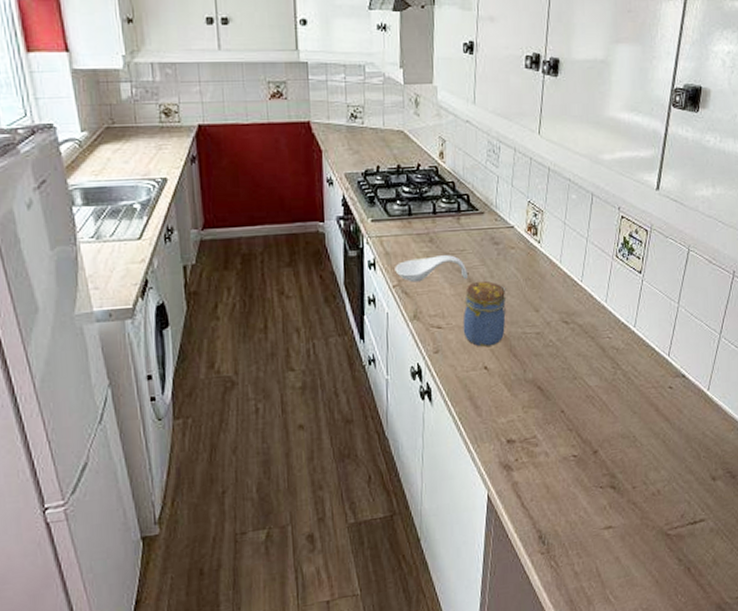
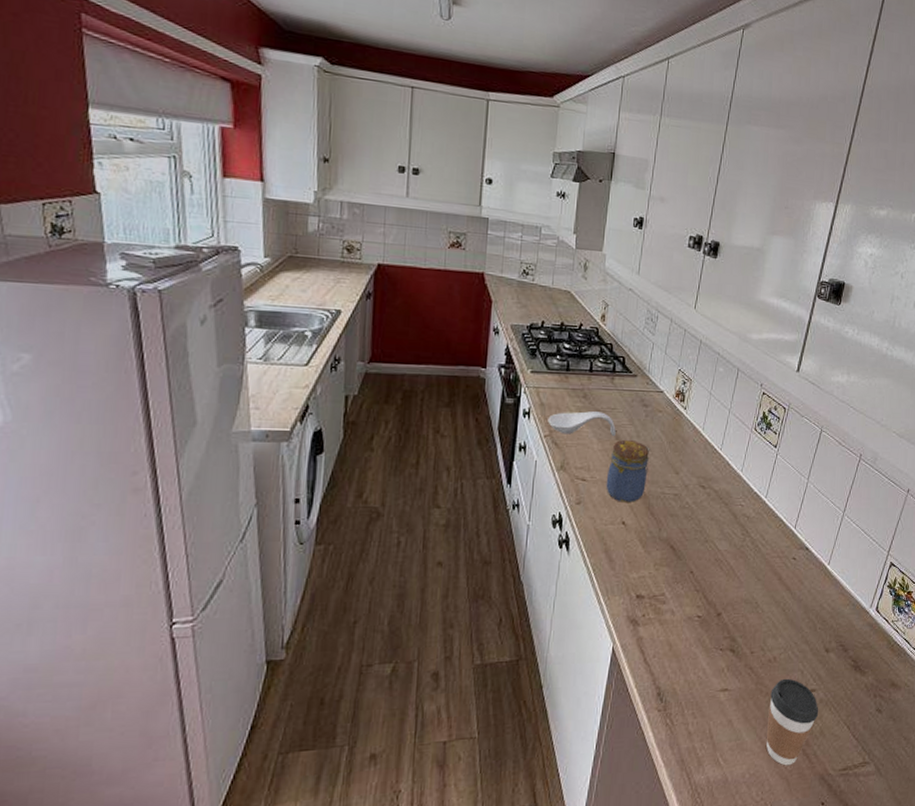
coffee cup: none [656,510,710,598] -> present [766,678,819,766]

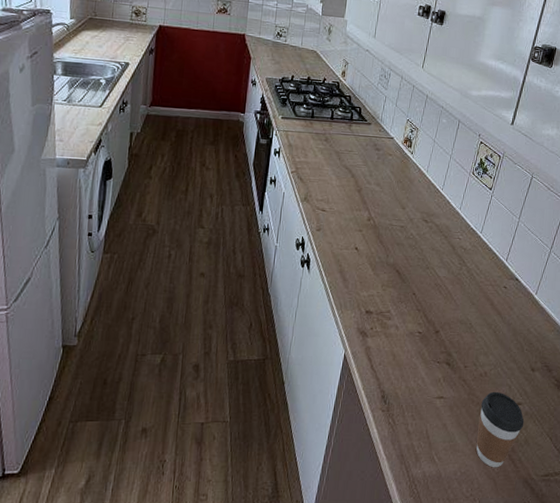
spoon rest: present [548,411,616,436] -> none [294,152,352,174]
jar: present [606,440,650,502] -> none [342,178,381,231]

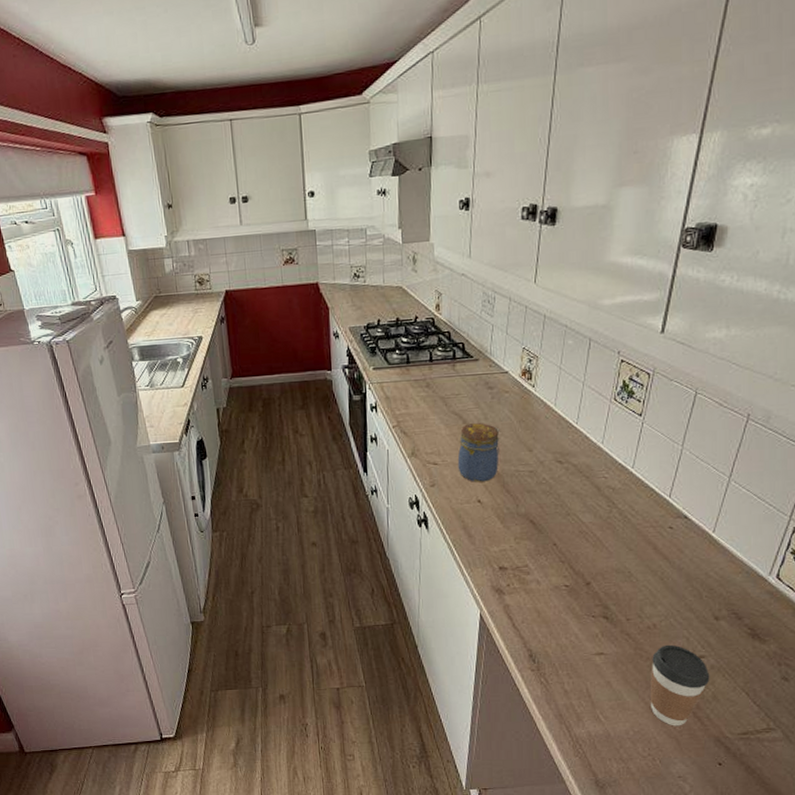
jar: none [342,178,381,231] -> present [457,423,500,482]

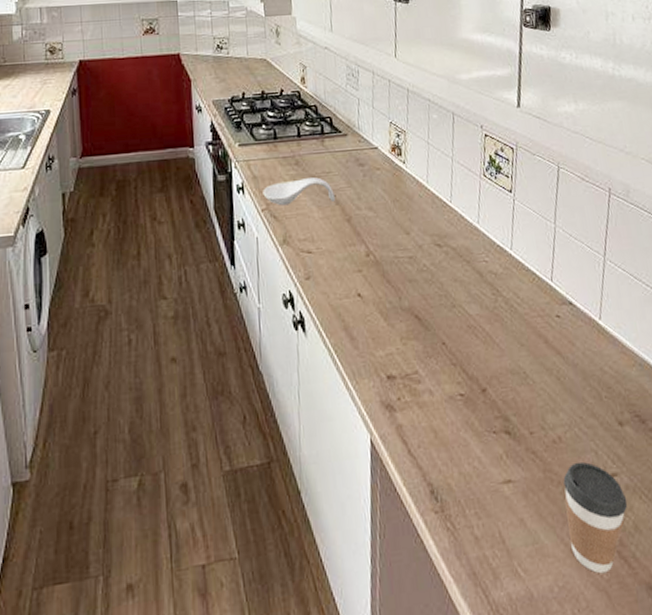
spoon rest: none [394,399,462,423] -> present [263,177,335,206]
jar: present [457,423,500,482] -> none [333,203,377,272]

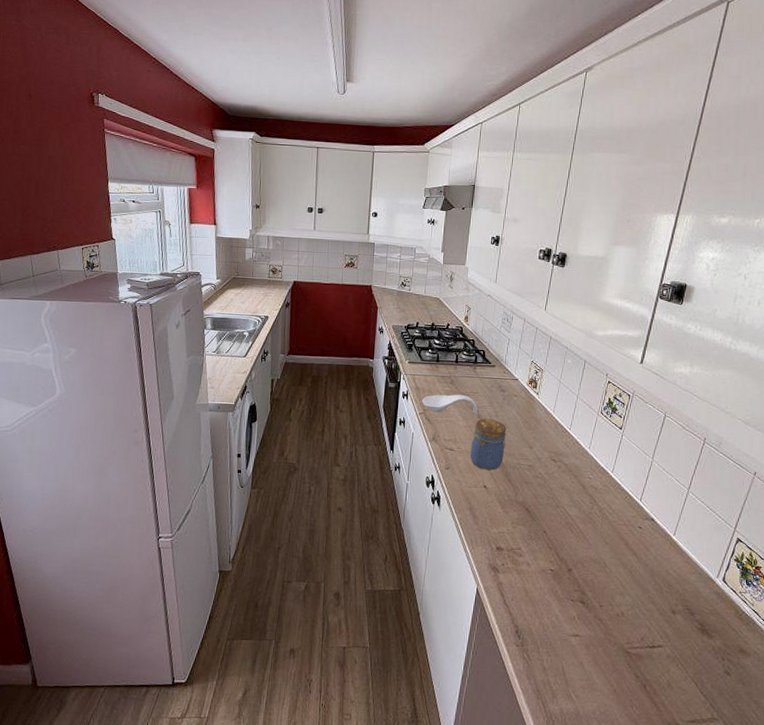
jar: none [333,203,377,272] -> present [470,419,507,470]
coffee cup: present [563,461,628,574] -> none [615,632,666,710]

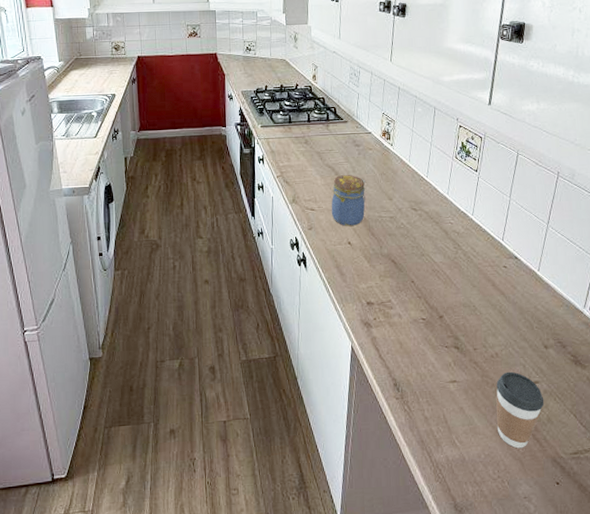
spoon rest: present [422,394,478,415] -> none [278,154,335,174]
coffee cup: none [615,632,666,710] -> present [496,371,545,449]

